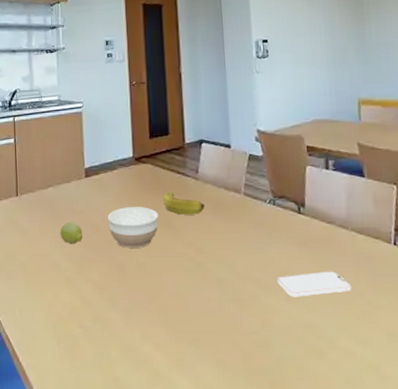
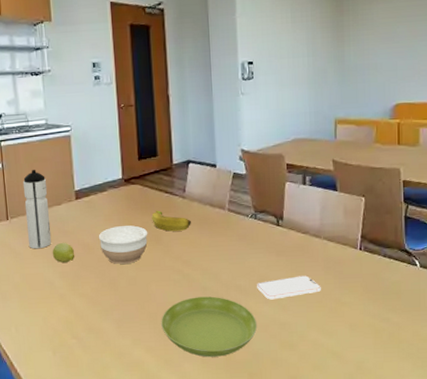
water bottle: none [33,146,60,228] -> present [22,170,51,249]
saucer: none [172,289,279,360] -> present [161,296,258,357]

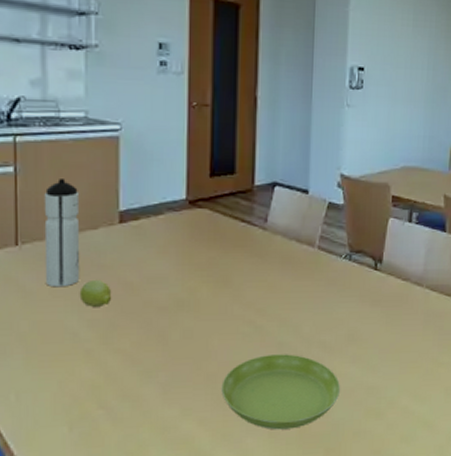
bowl: present [98,225,148,265] -> none [146,261,214,312]
banana: present [152,210,191,232] -> none [221,243,271,271]
smartphone: present [257,275,321,300] -> none [344,330,418,359]

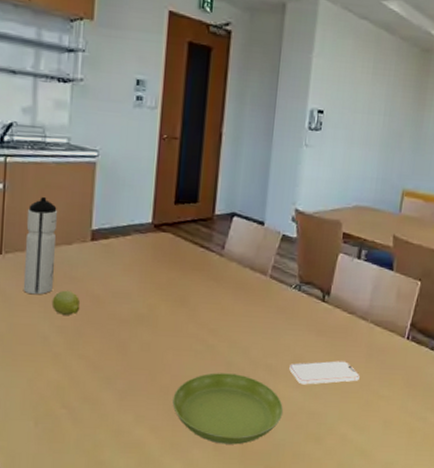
smartphone: none [344,330,418,359] -> present [289,361,360,385]

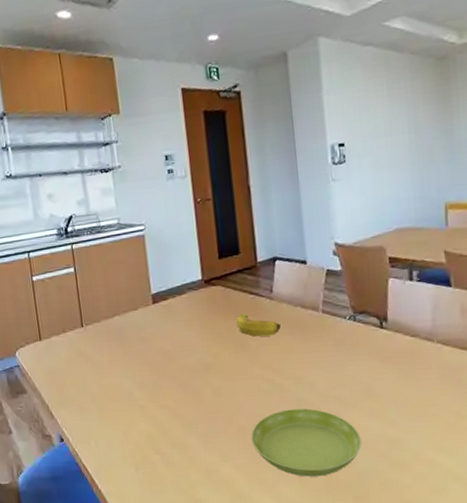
water bottle: present [23,197,58,295] -> none [96,273,129,358]
fruit: present [51,290,80,316] -> none [130,350,155,373]
banana: none [180,266,226,294] -> present [236,313,281,337]
smartphone: present [289,361,360,385] -> none [359,385,437,413]

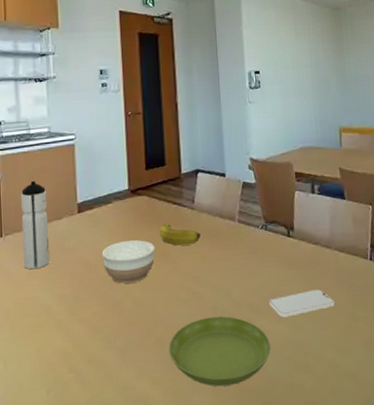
water bottle: none [96,273,129,358] -> present [20,181,50,270]
bowl: none [178,330,233,374] -> present [101,240,155,284]
smartphone: none [359,385,437,413] -> present [269,289,334,318]

